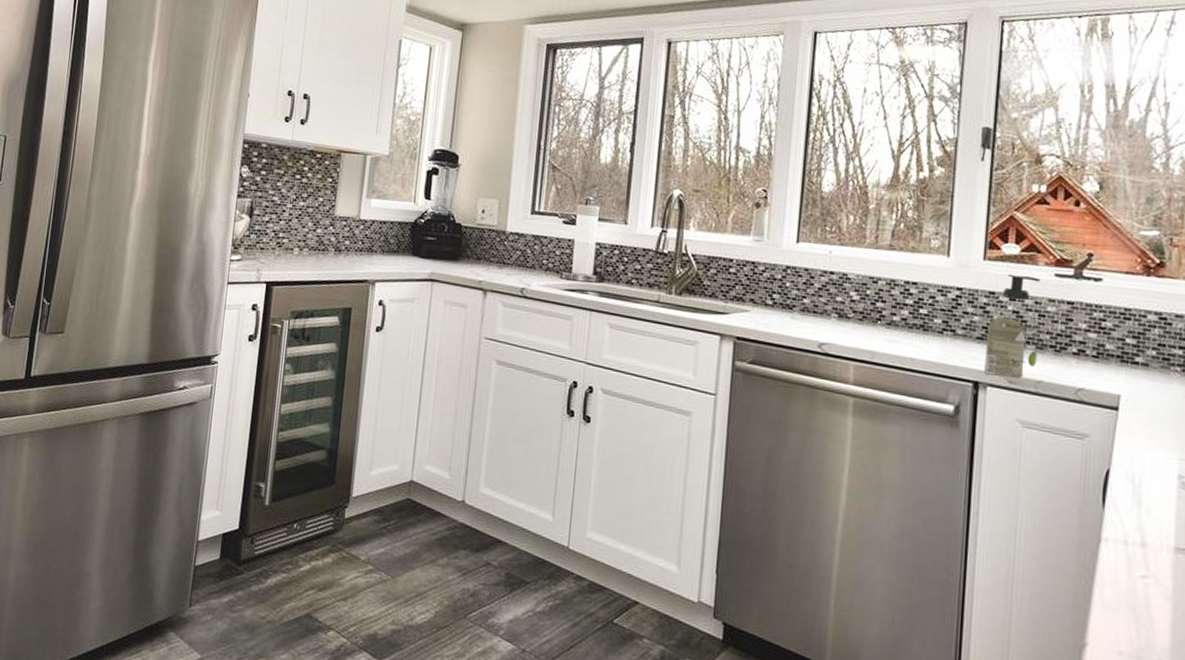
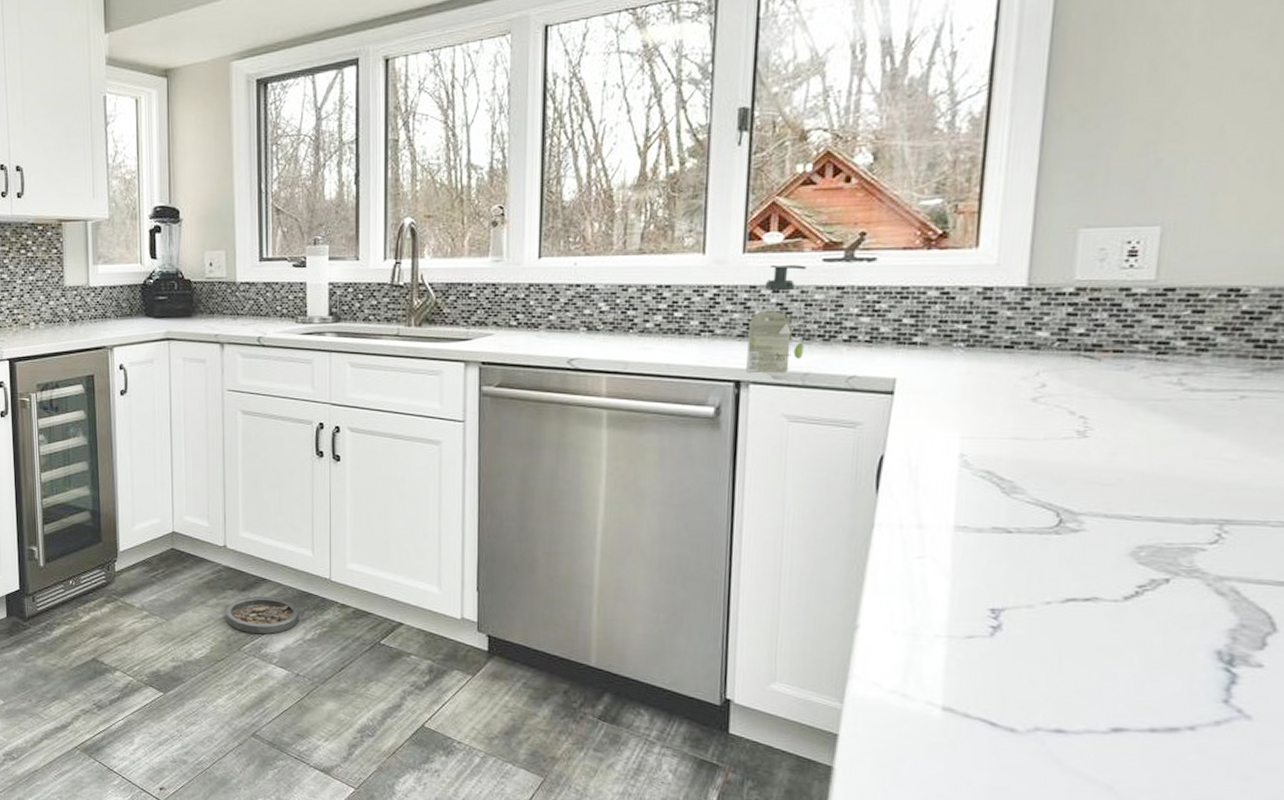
pet bowl: none [455,559,533,603] -> present [226,596,300,635]

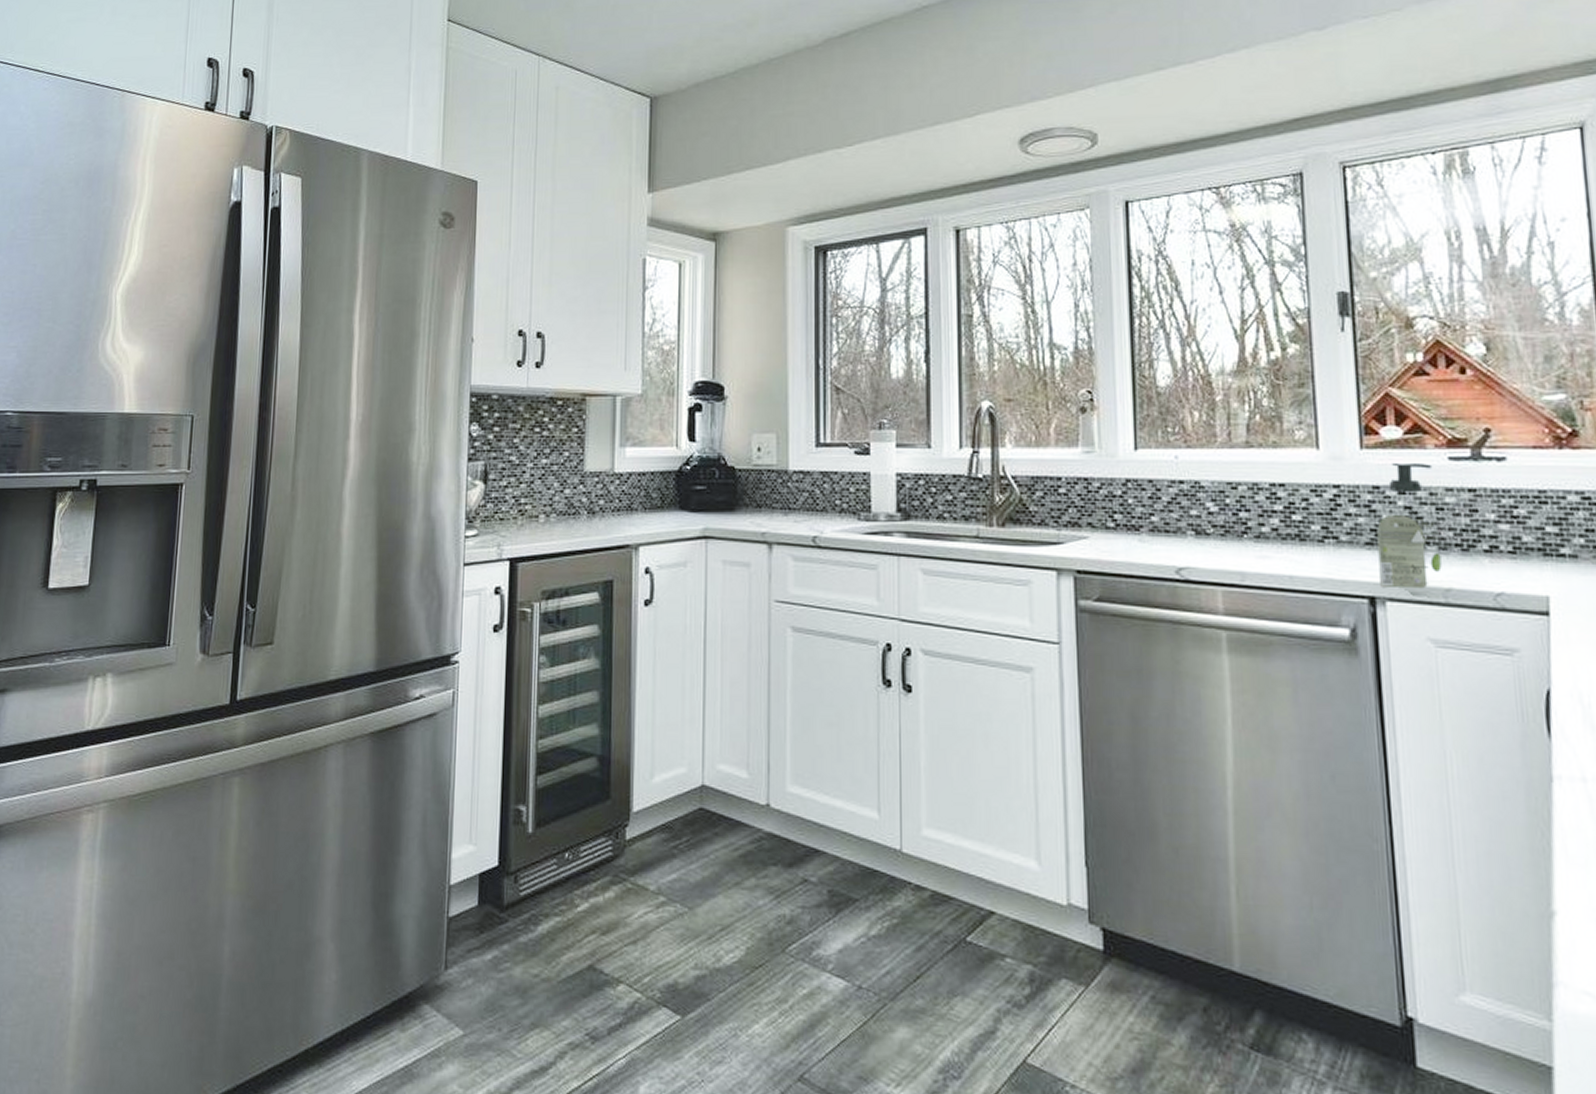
pet bowl: present [226,596,300,635] -> none [767,874,862,929]

